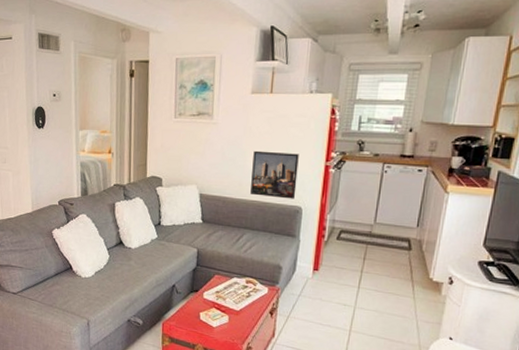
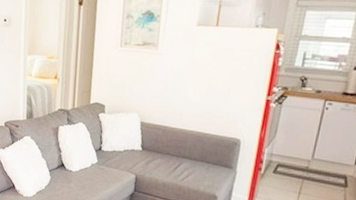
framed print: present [250,150,299,199] -> none [190,82,241,132]

